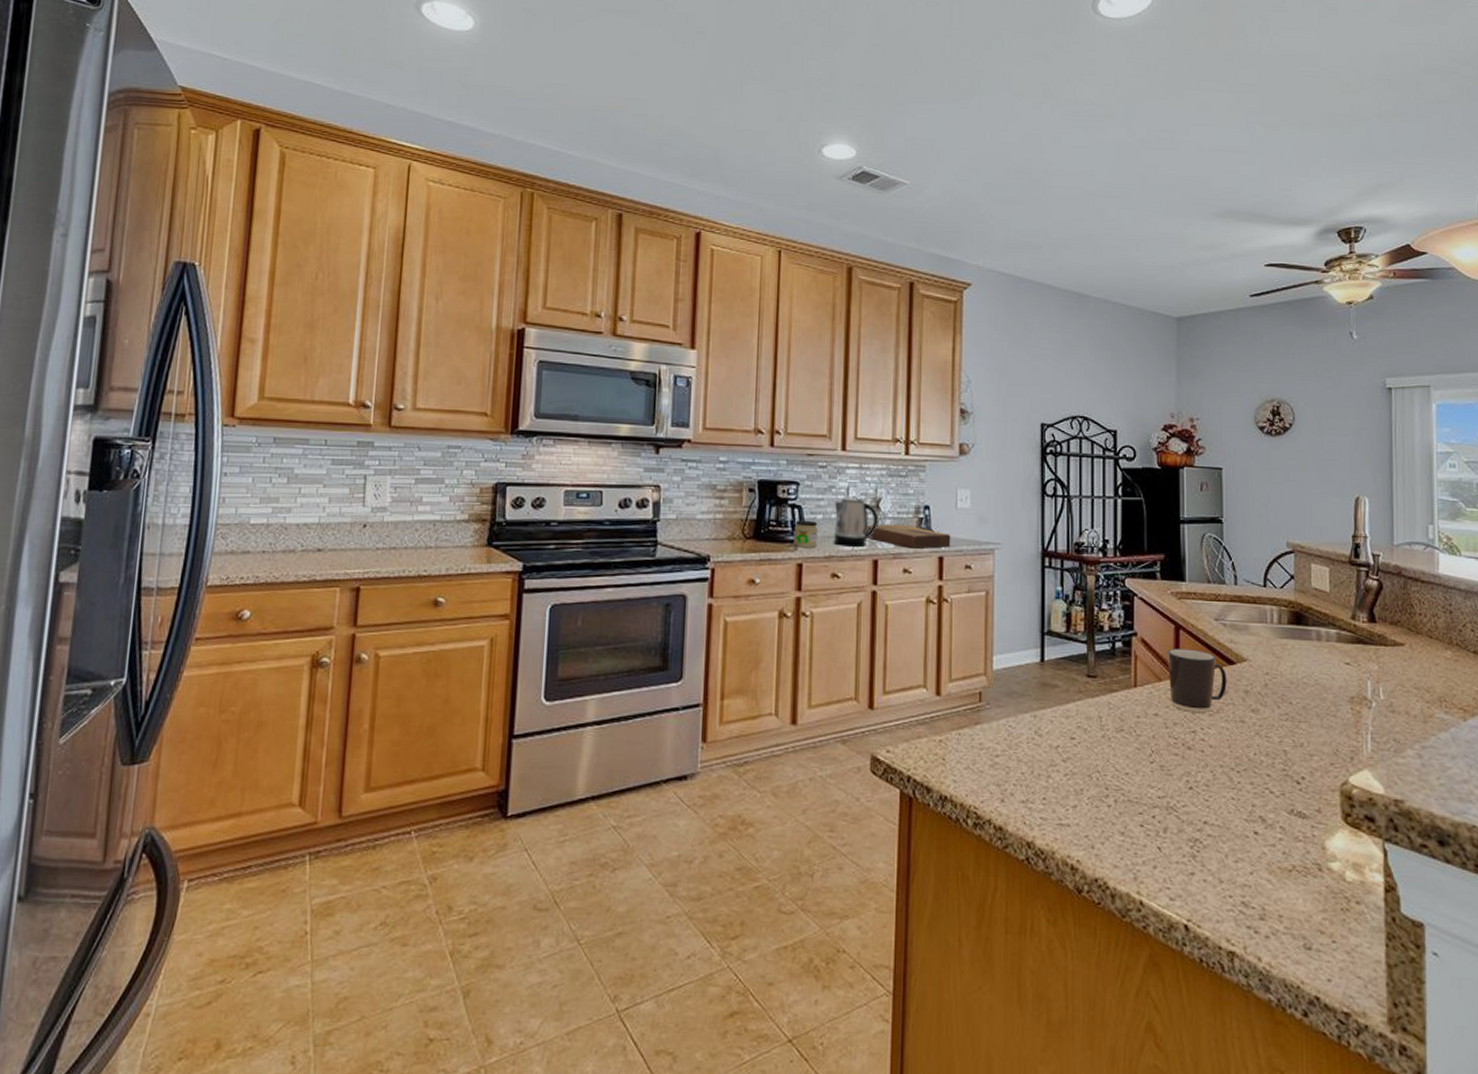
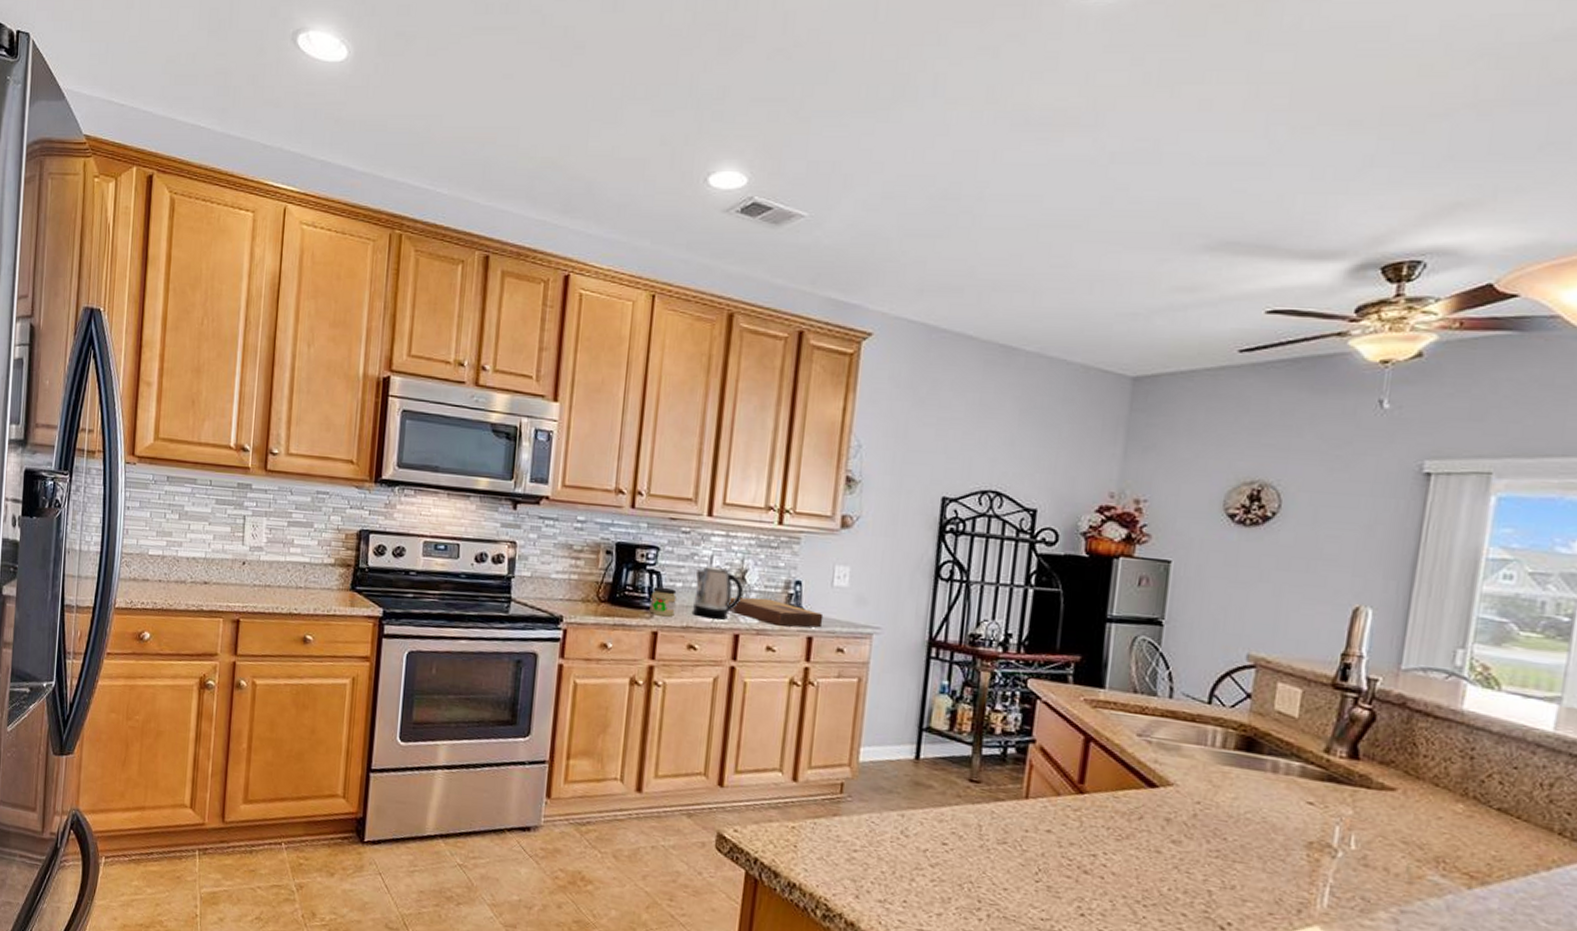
mug: present [1168,648,1227,714] -> none [1068,761,1145,837]

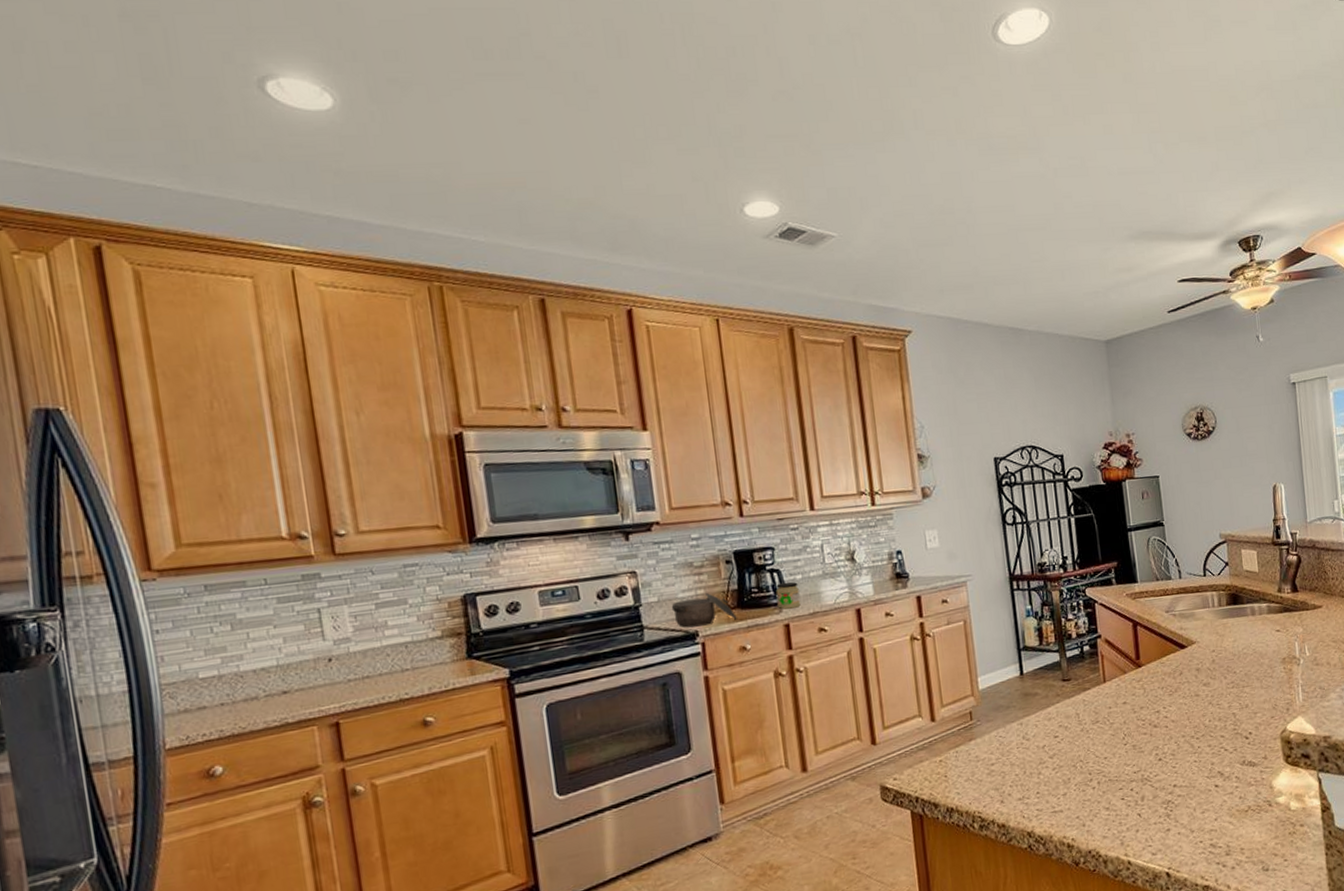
cooking pot: none [542,580,605,613] -> present [671,593,737,628]
kettle: present [691,566,743,621] -> none [810,553,856,602]
cutting board: present [729,596,824,628] -> none [845,571,926,594]

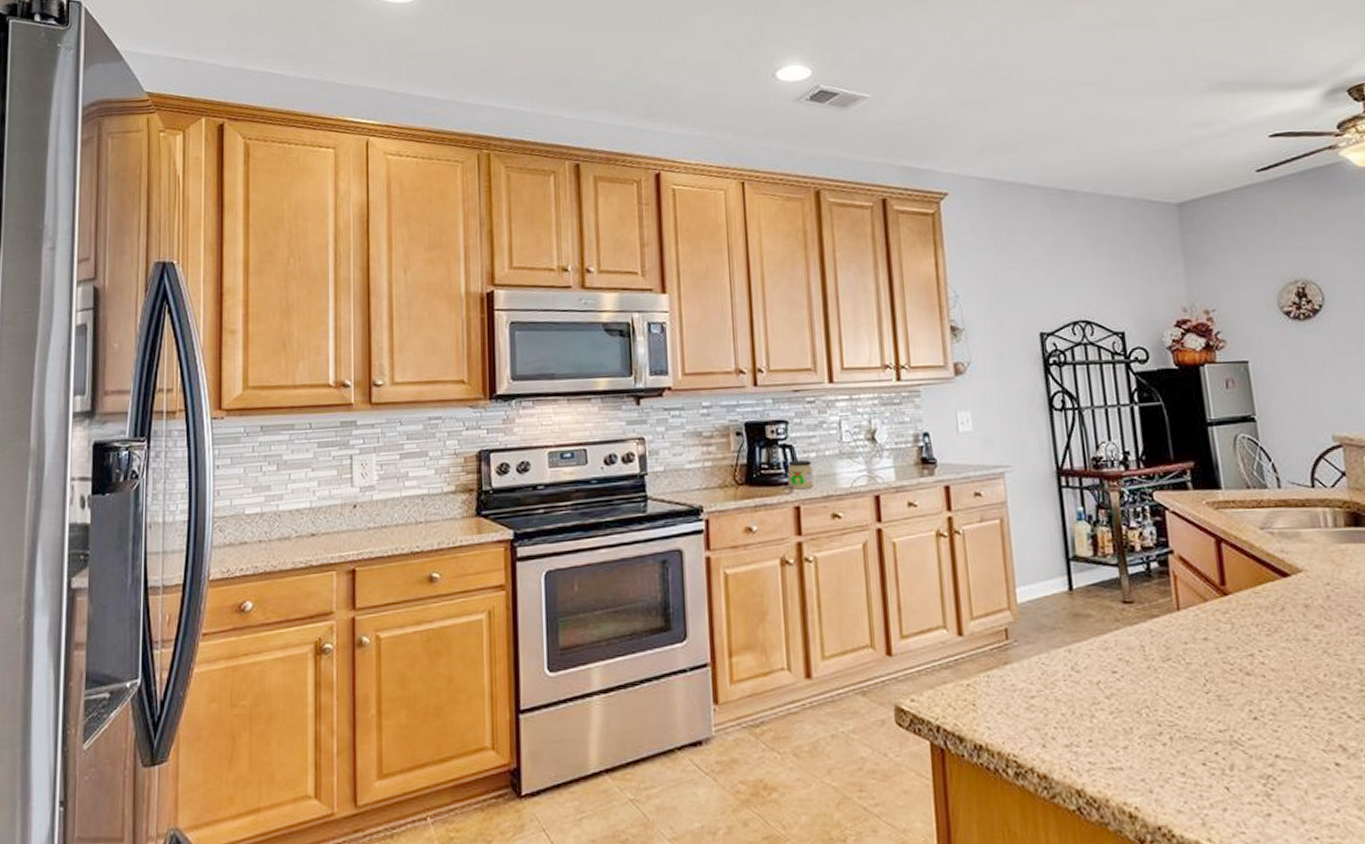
cooking pot: present [671,593,737,628] -> none [677,466,744,502]

